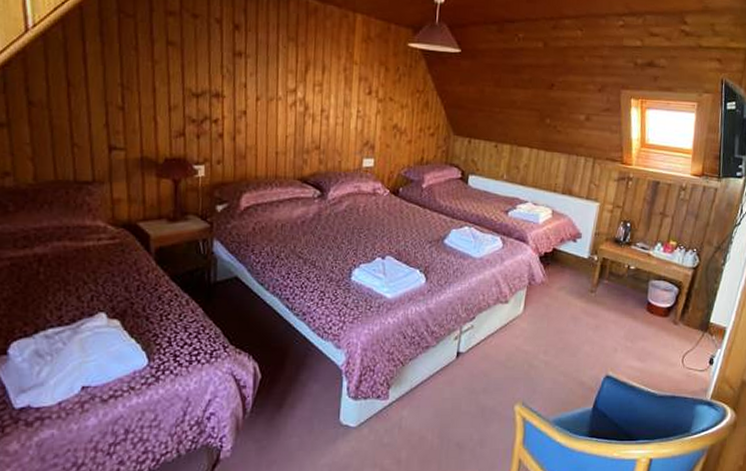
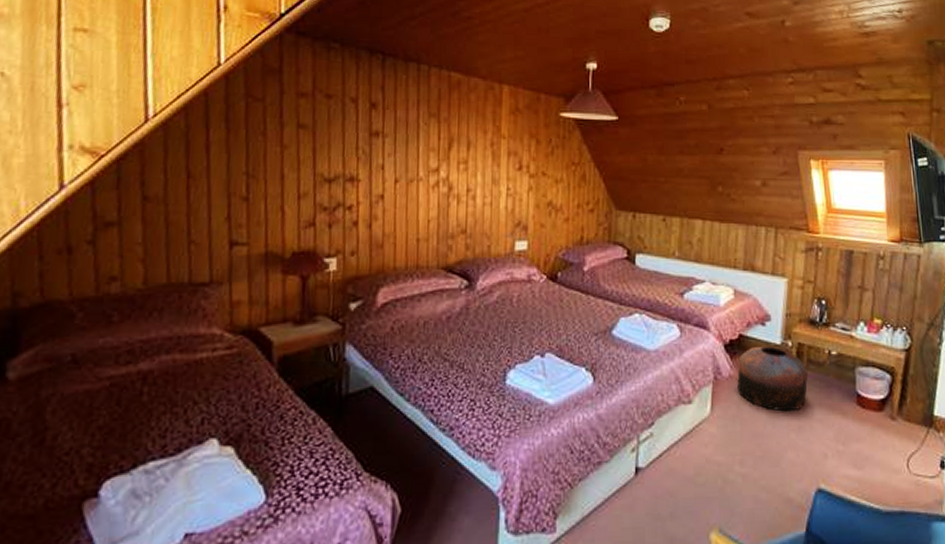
pouf: none [547,259,609,314] -> present [737,346,809,412]

